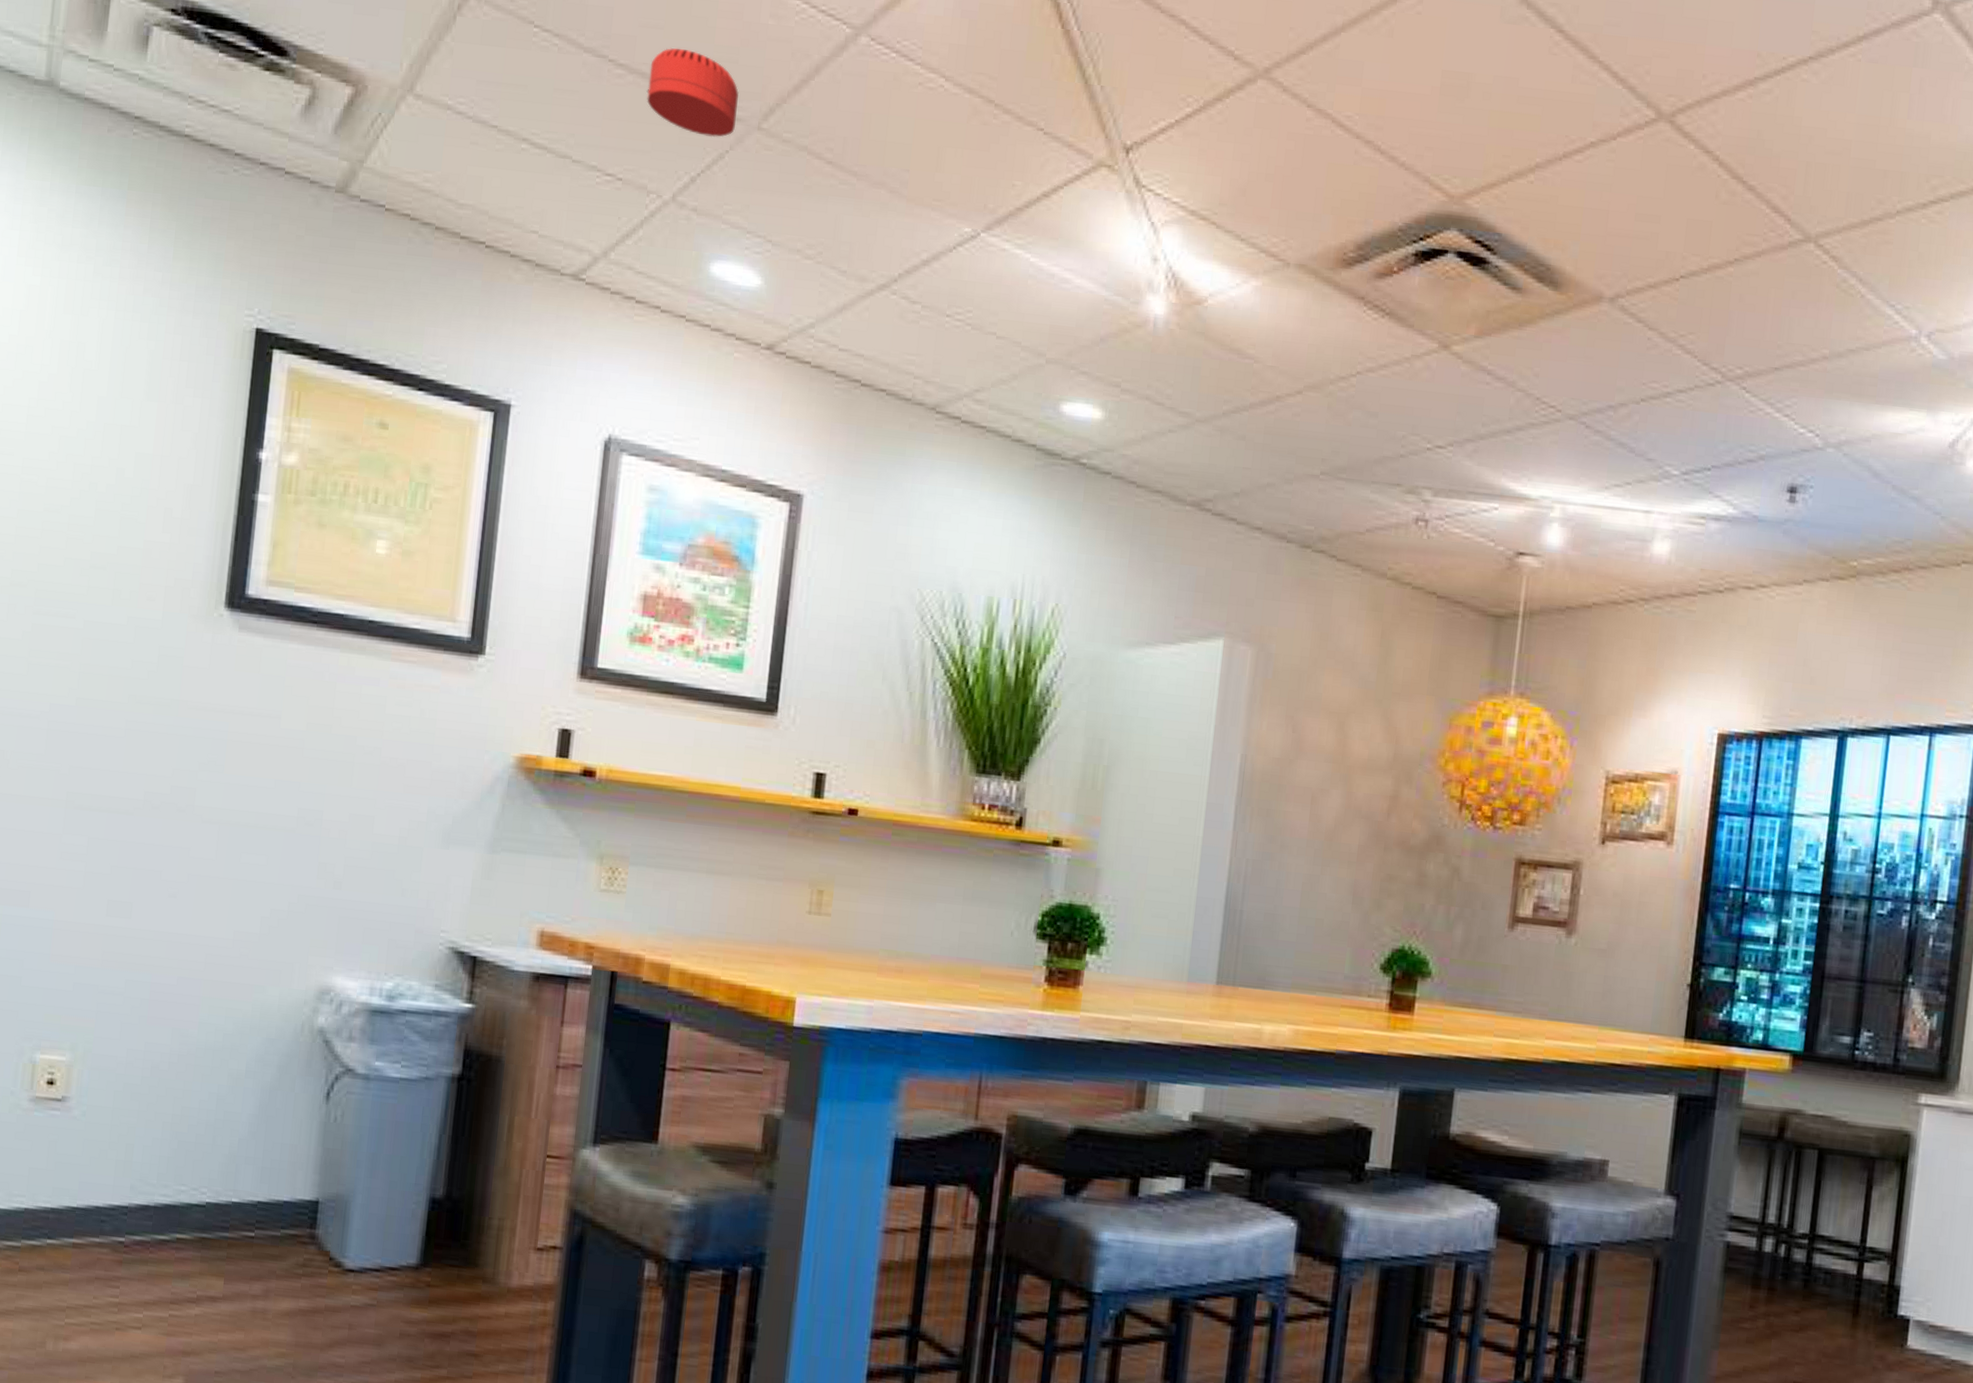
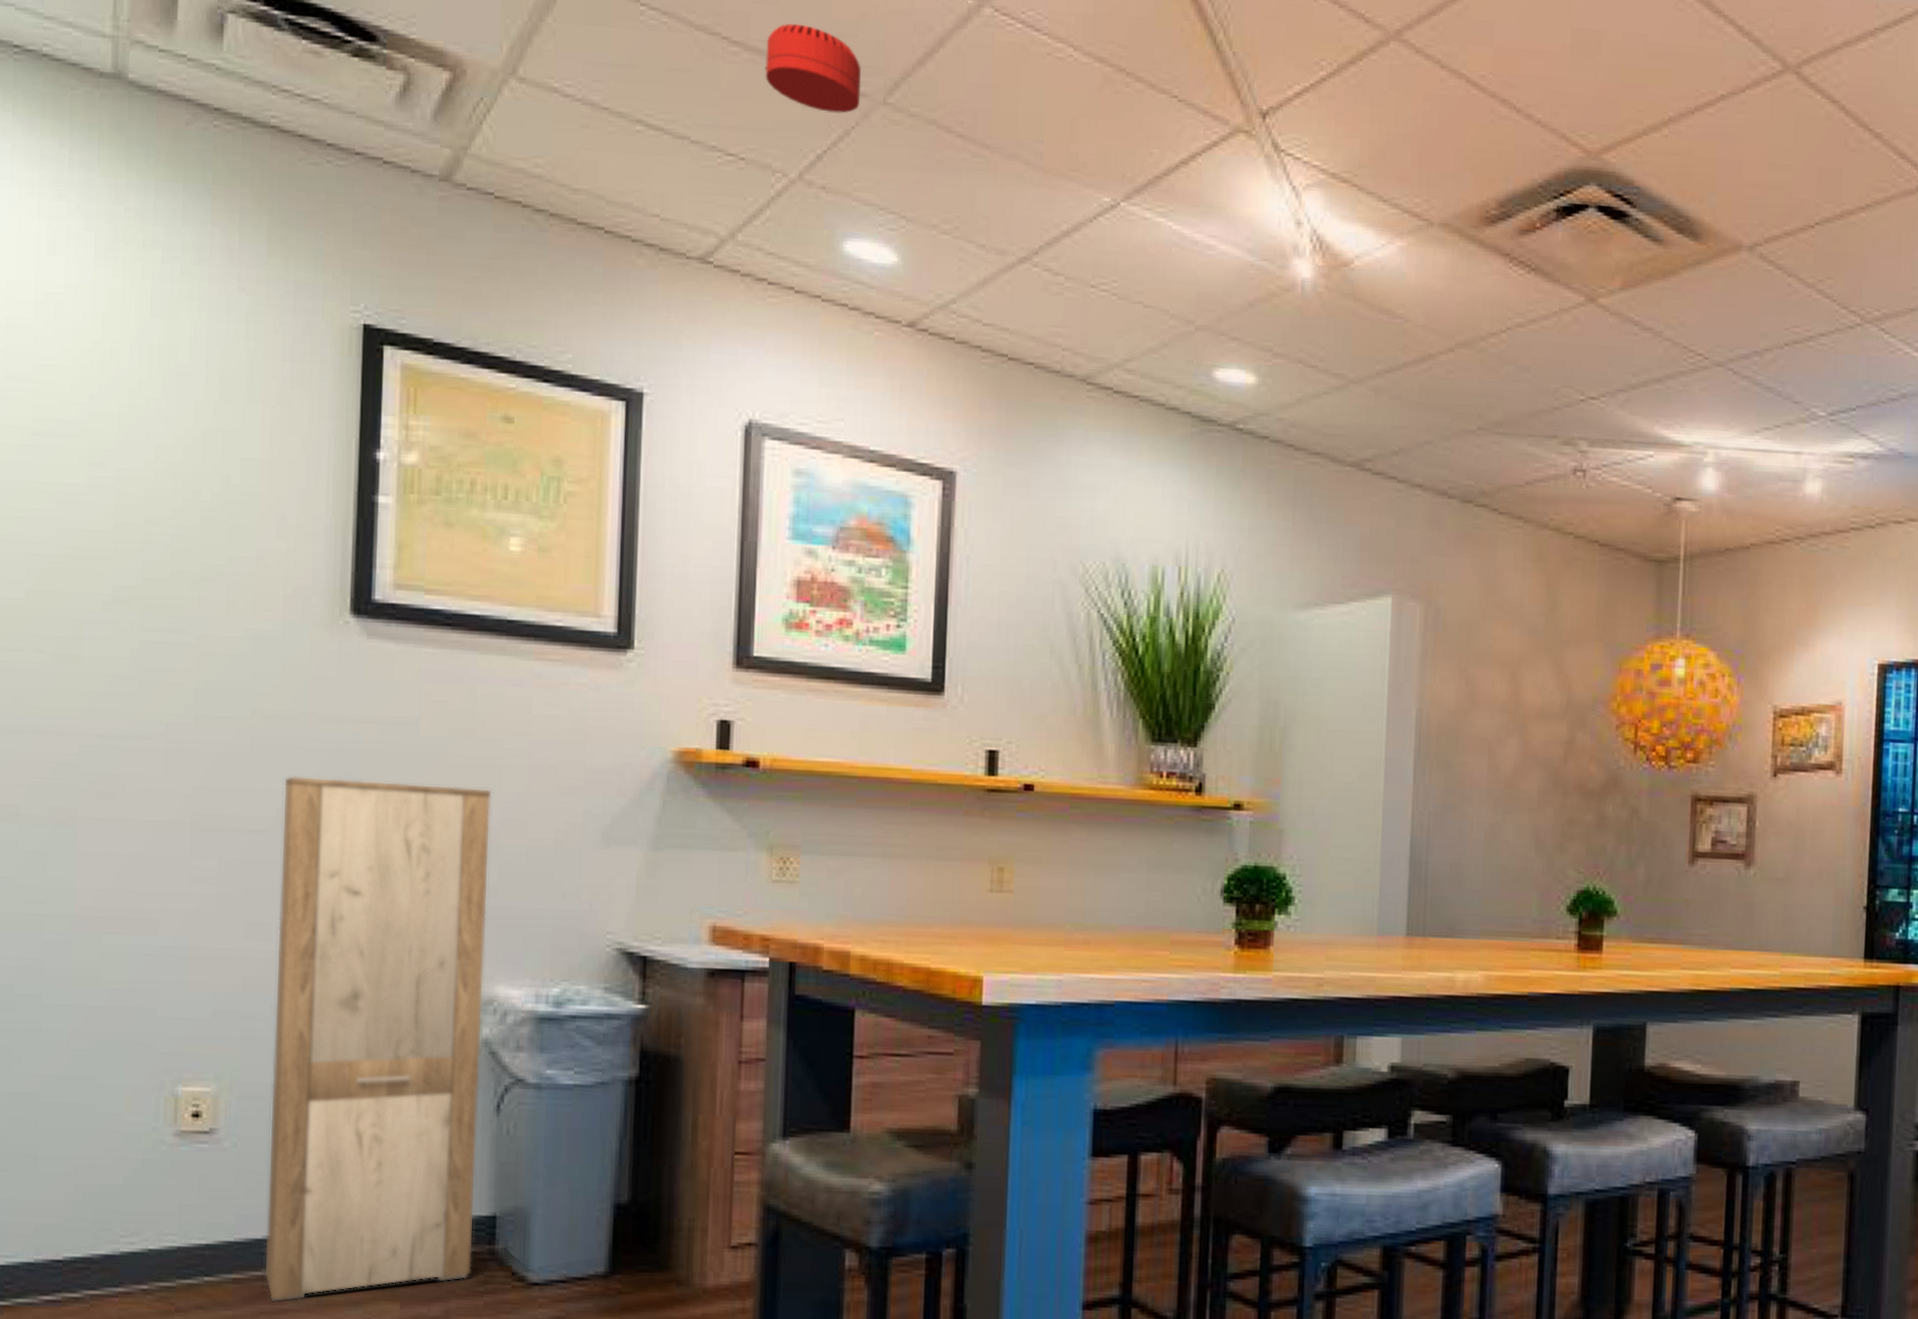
cabinet: none [102,760,343,1270] -> present [264,775,492,1303]

